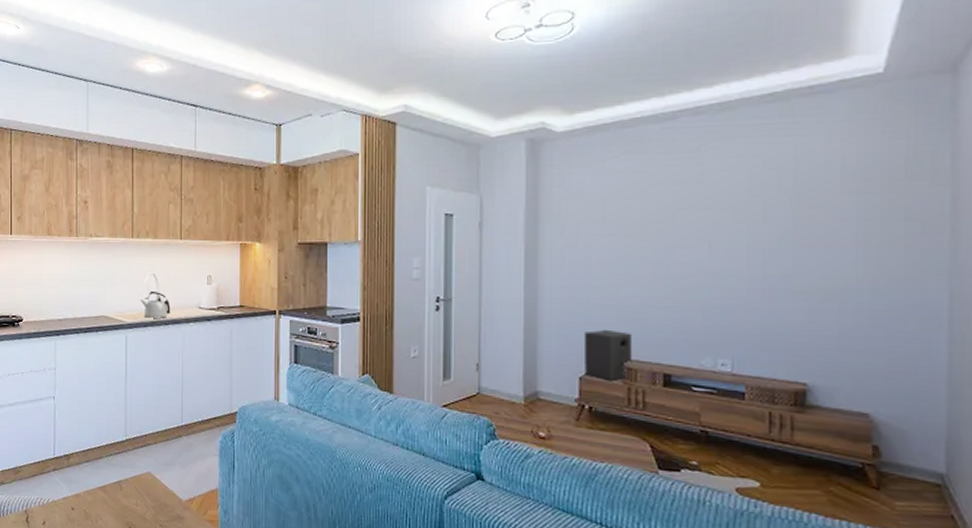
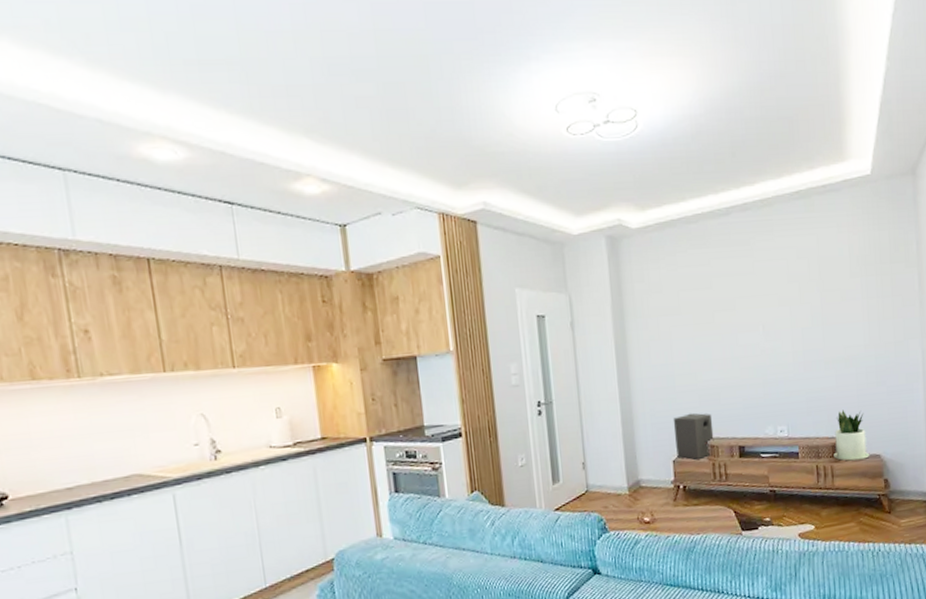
kettle: present [140,290,171,319] -> none [187,434,232,469]
planter: none [796,351,853,417] -> present [833,410,870,462]

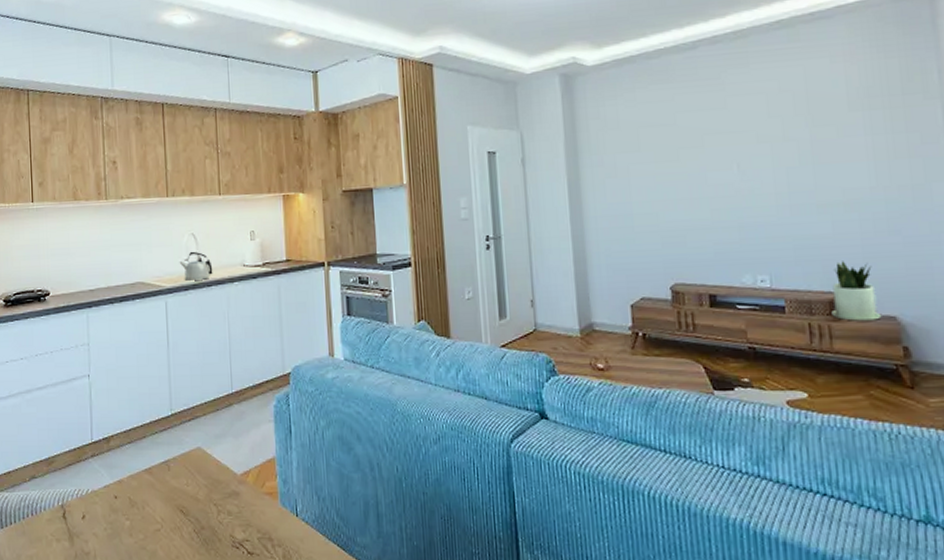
kettle: none [187,434,232,469] -> present [179,251,213,282]
speaker: present [673,413,714,461] -> none [631,255,679,307]

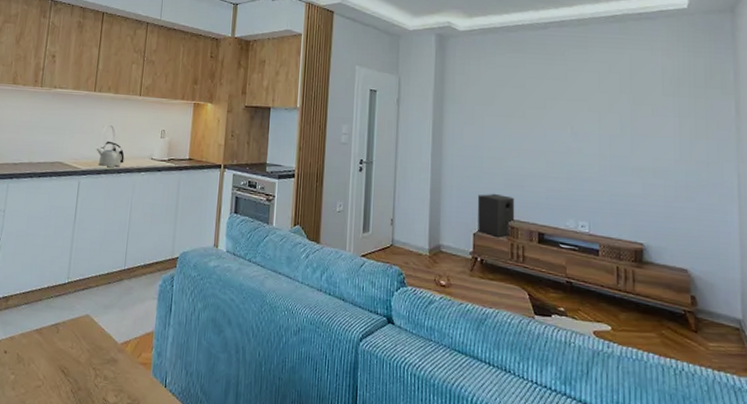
speaker: none [631,255,679,307] -> present [477,193,515,238]
planter: present [831,261,882,322] -> none [636,218,676,272]

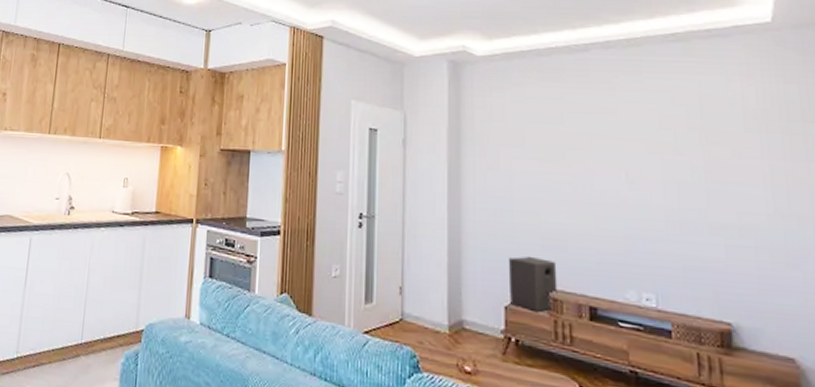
kettle: present [96,141,125,168] -> none [50,190,82,222]

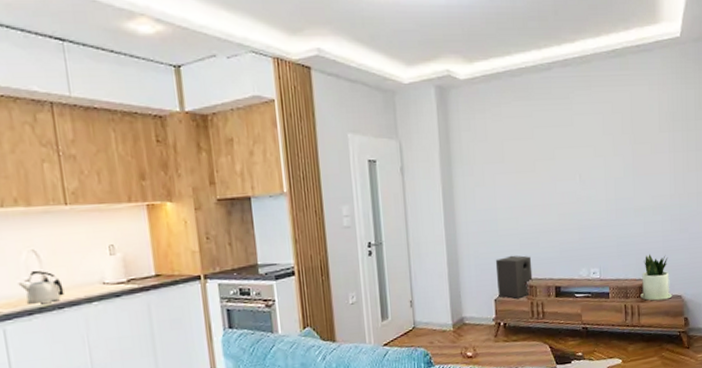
kettle: none [50,190,82,222] -> present [17,270,65,304]
planter: none [723,289,779,361] -> present [640,254,673,302]

